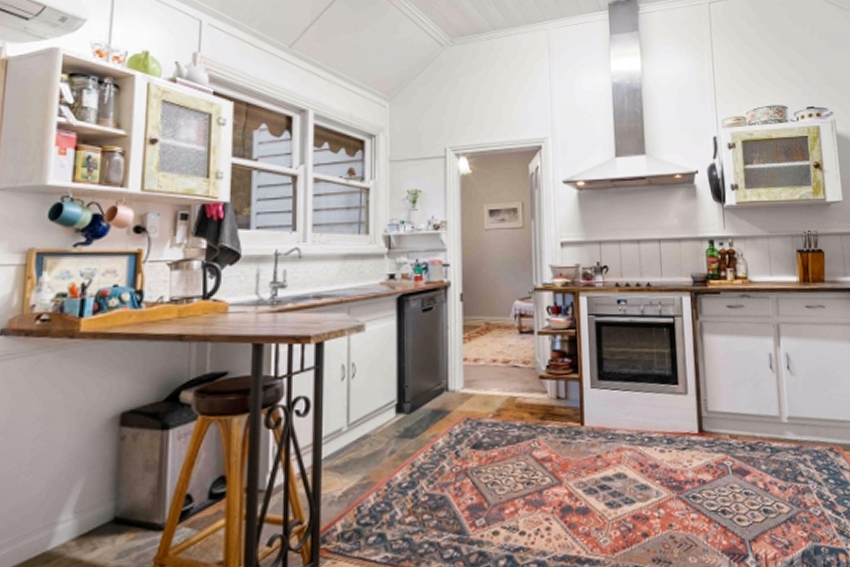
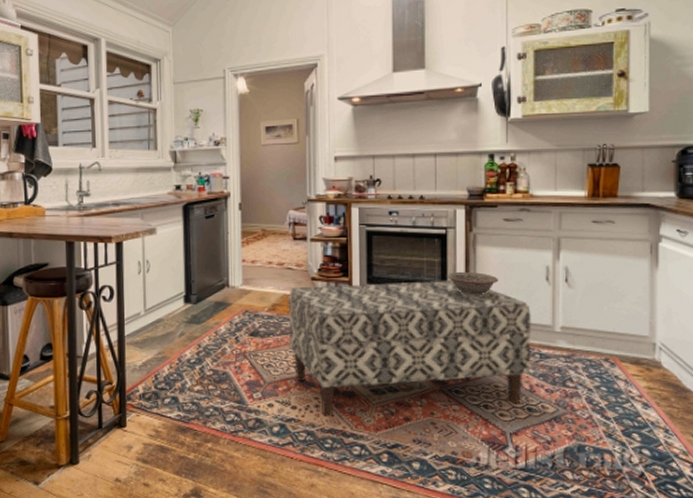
bench: none [515,371,764,541] -> present [289,279,531,416]
decorative bowl: none [677,362,726,390] -> present [447,271,498,297]

